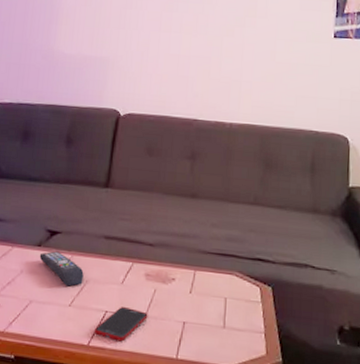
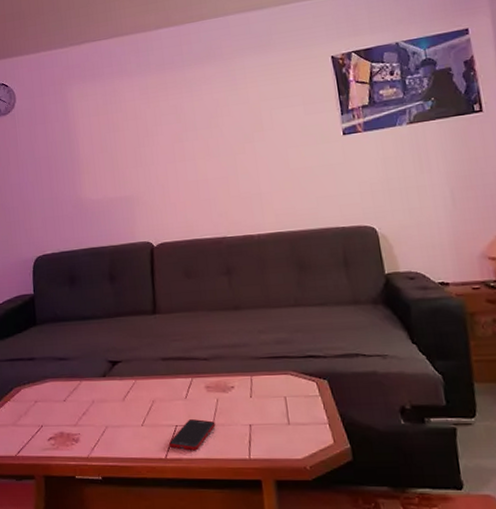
remote control: present [39,251,84,287] -> none [106,379,150,409]

